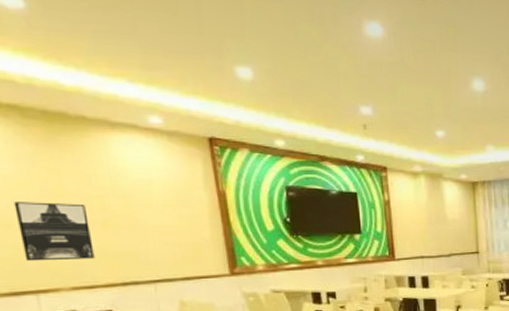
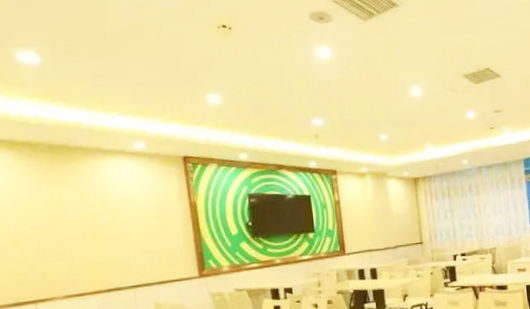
wall art: present [14,202,95,262] -> none [22,221,85,275]

